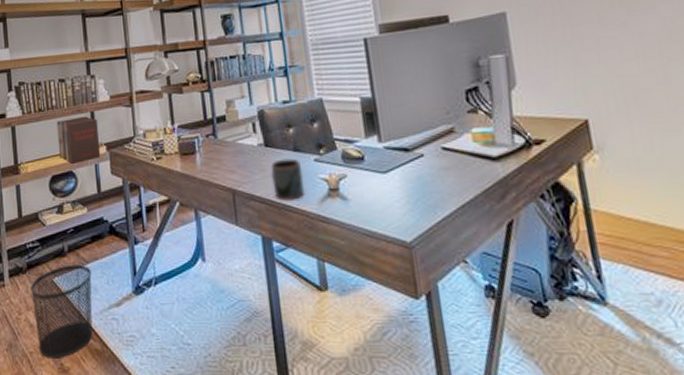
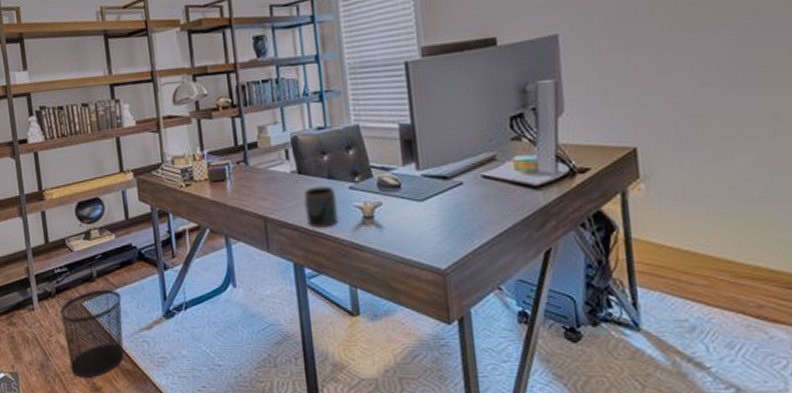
books: present [56,116,101,164] -> none [81,142,128,190]

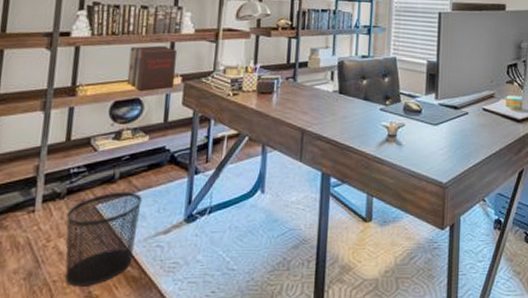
books: none [81,142,128,190] -> present [127,45,177,91]
mug: present [303,186,338,228] -> none [339,106,369,142]

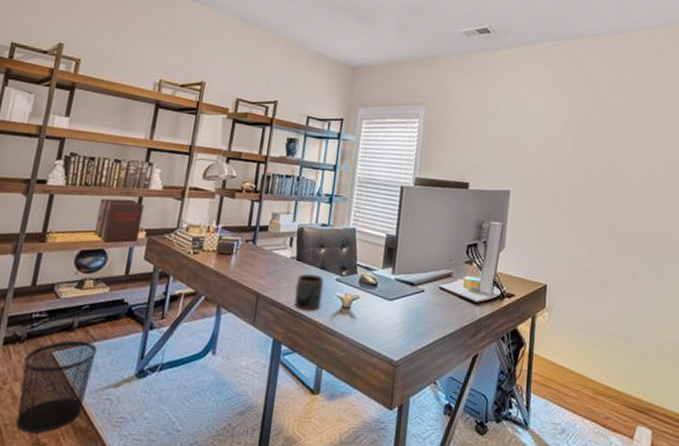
mug: none [339,106,369,142] -> present [293,273,324,311]

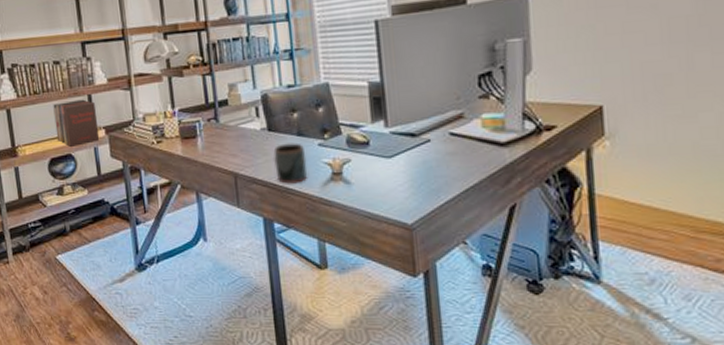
waste bin: present [16,340,97,433] -> none [34,243,98,328]

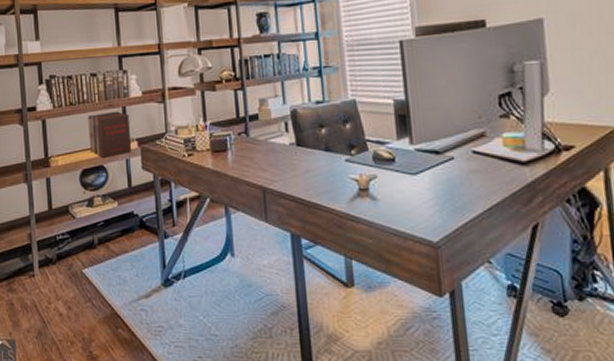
mug: present [273,143,308,184] -> none [301,158,335,199]

